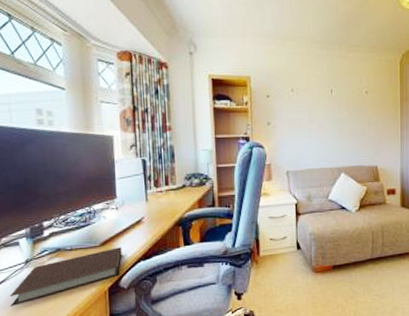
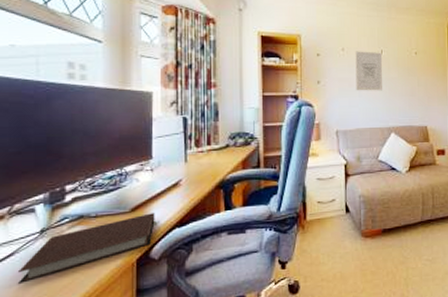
wall art: none [305,91,333,132] -> present [355,51,383,91]

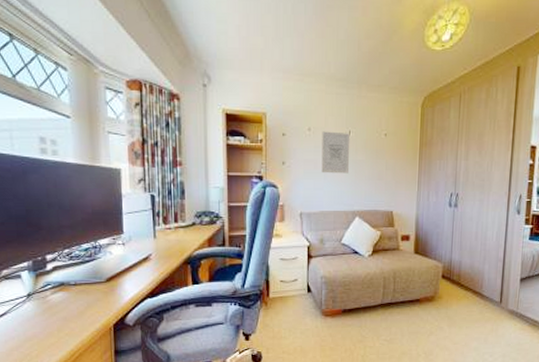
notebook: present [17,213,155,284] -> none [11,284,128,339]

